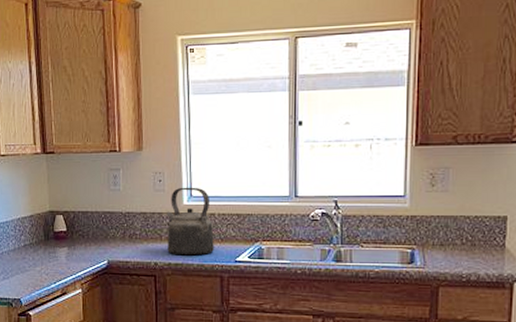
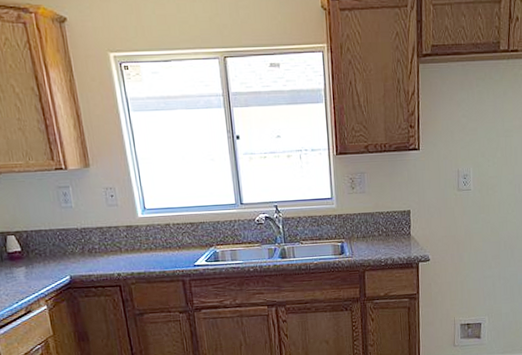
kettle: present [167,187,214,256] -> none [123,200,173,265]

